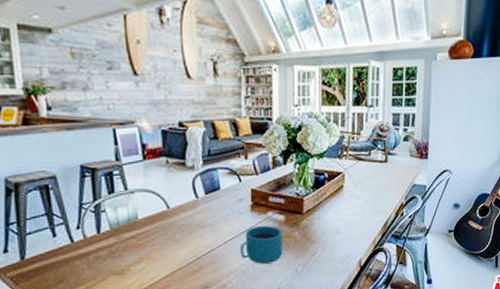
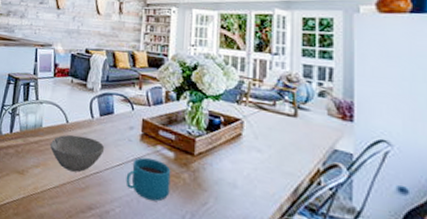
bowl: none [151,219,215,258] -> present [50,134,105,173]

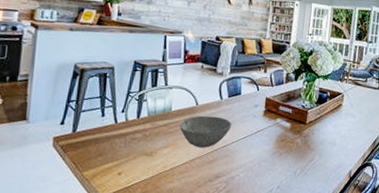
cup: present [126,157,171,202] -> none [249,129,288,163]

